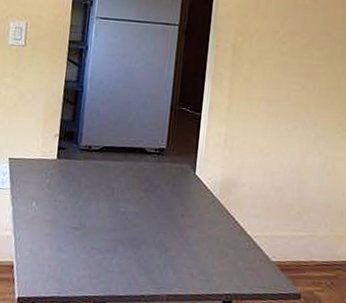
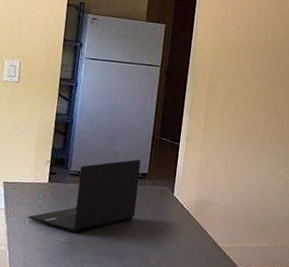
laptop: none [35,132,158,216] -> present [28,159,141,232]

